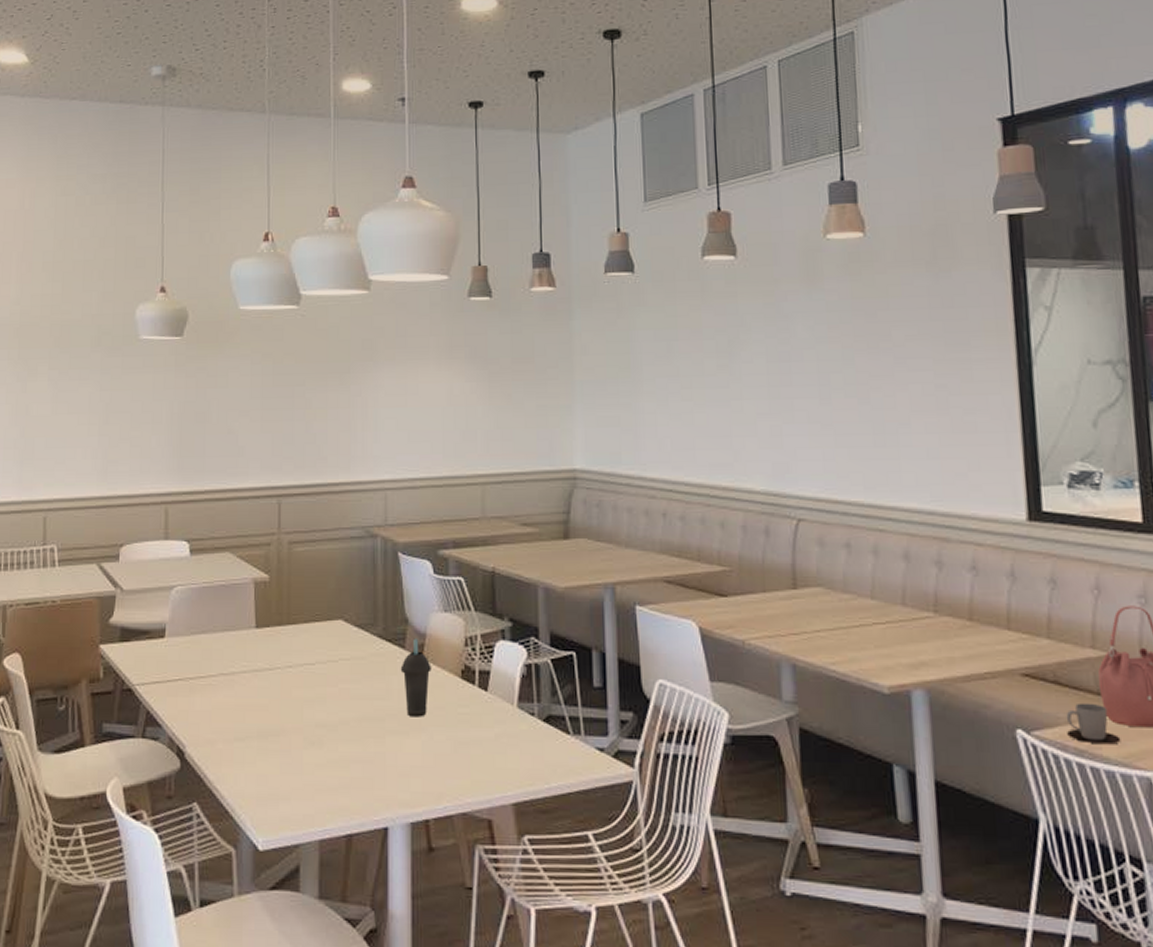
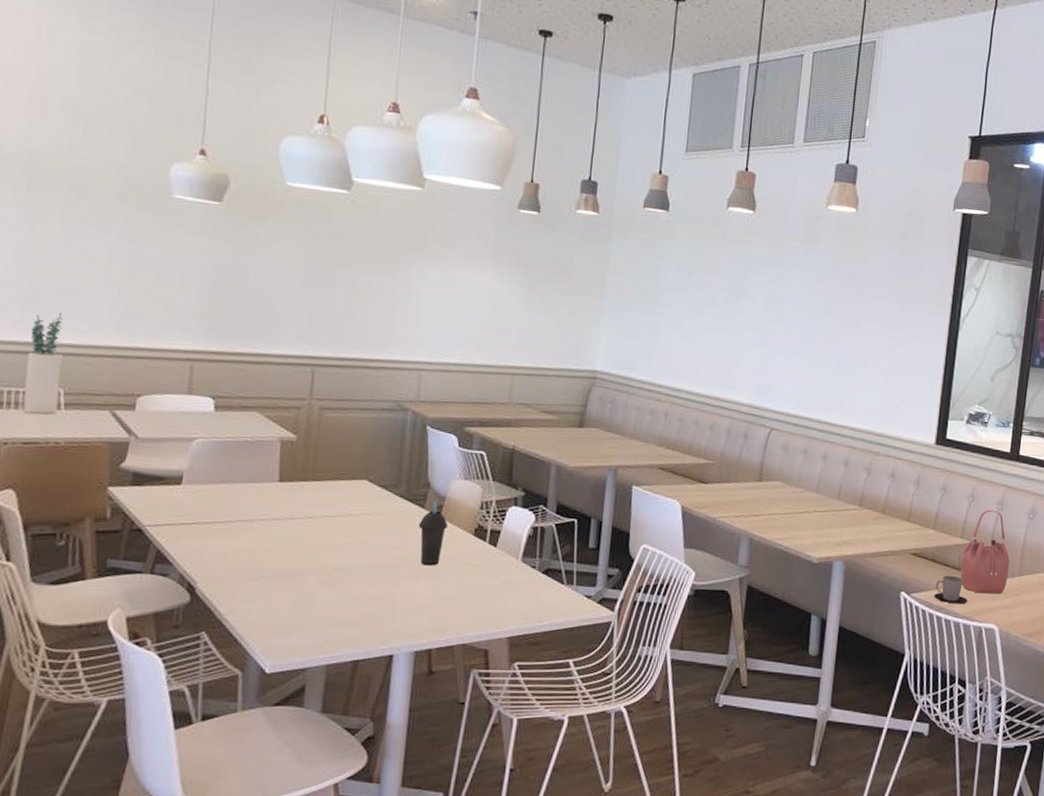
vase: none [24,467,55,574] -> present [23,312,64,416]

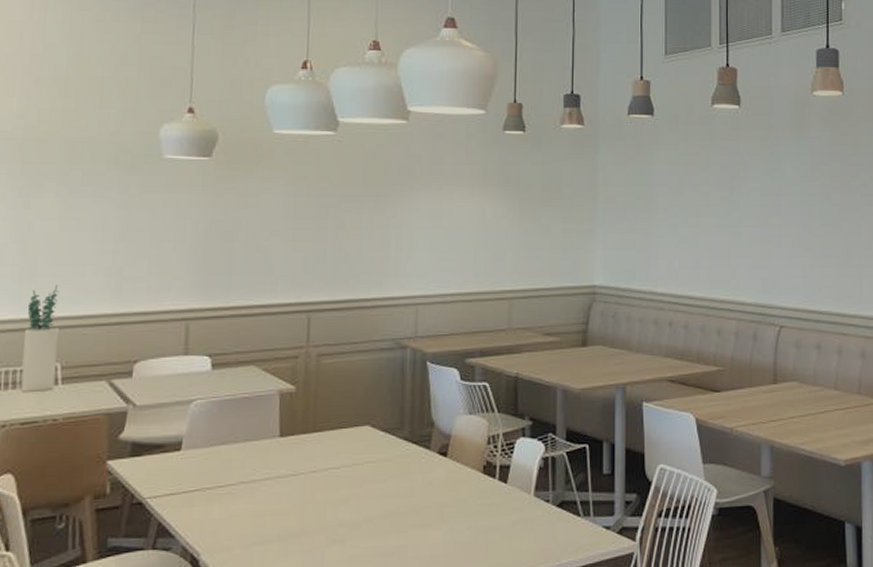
cup: present [418,500,448,566] -> none [425,439,455,511]

